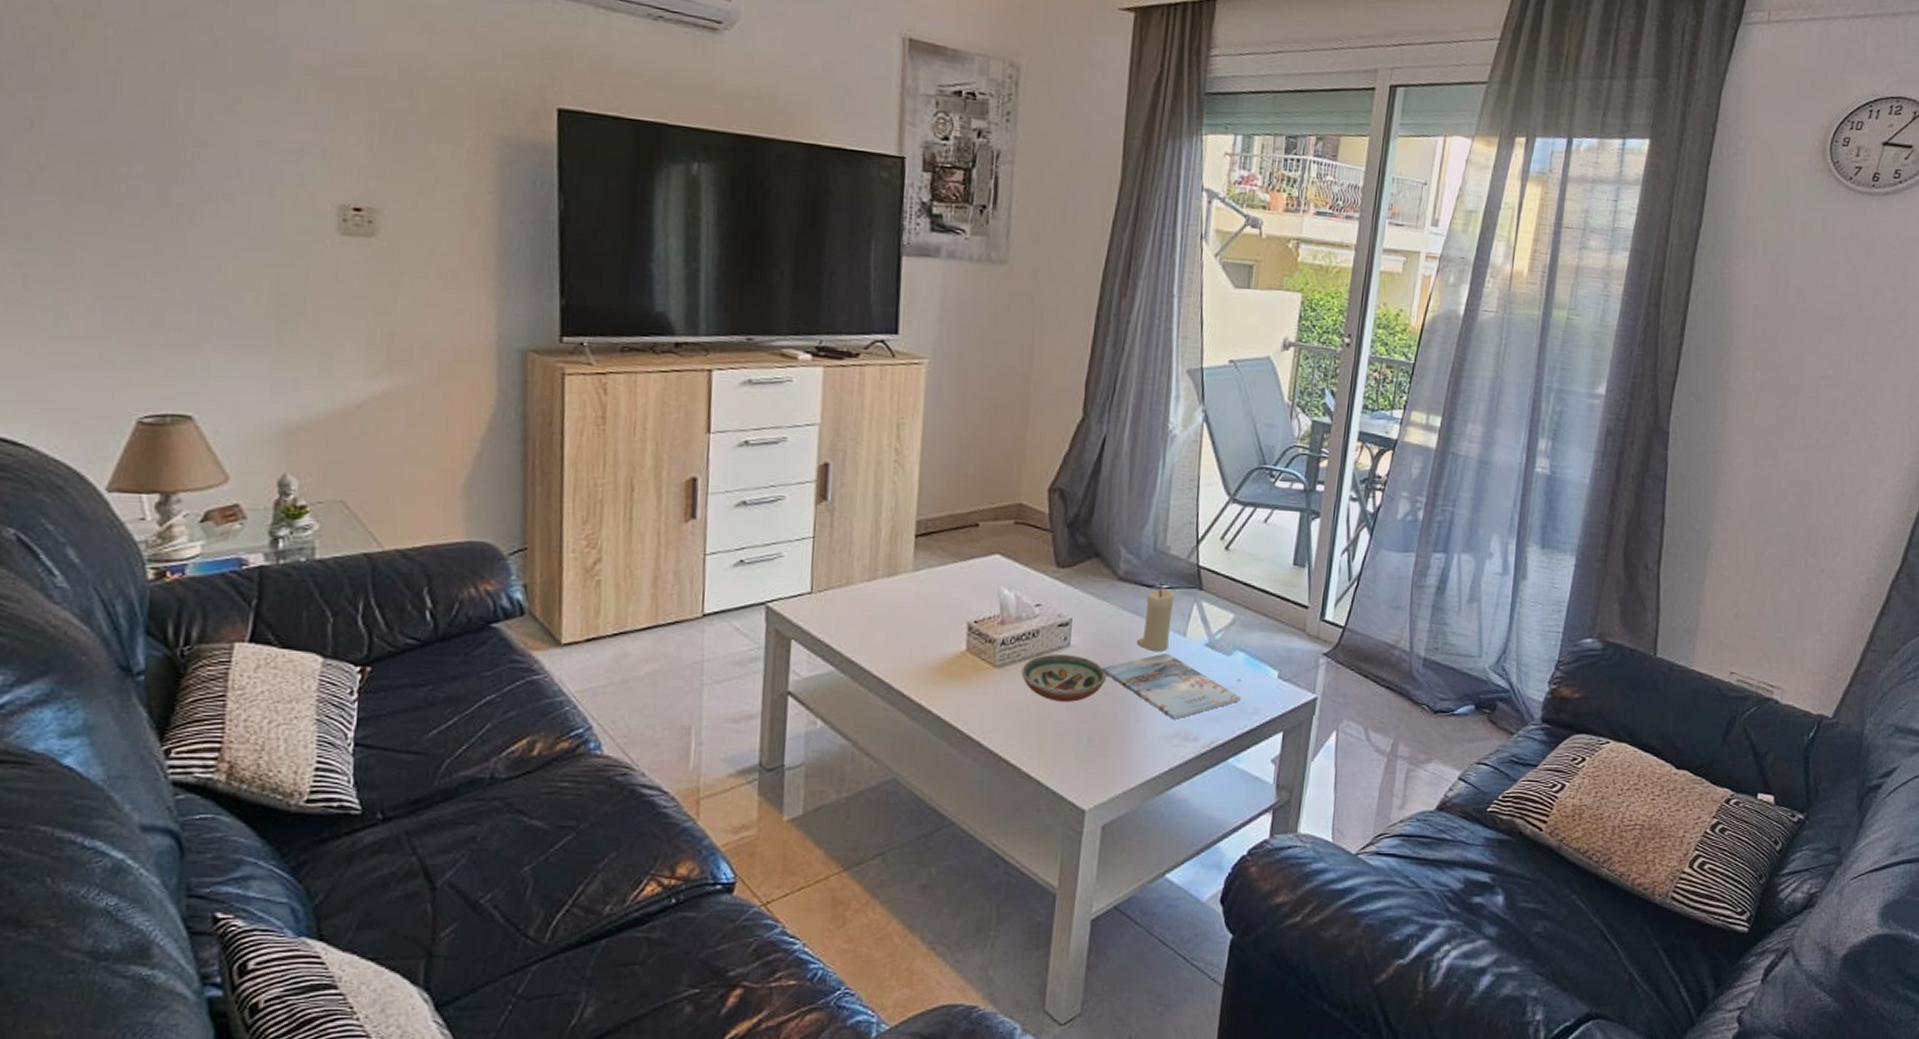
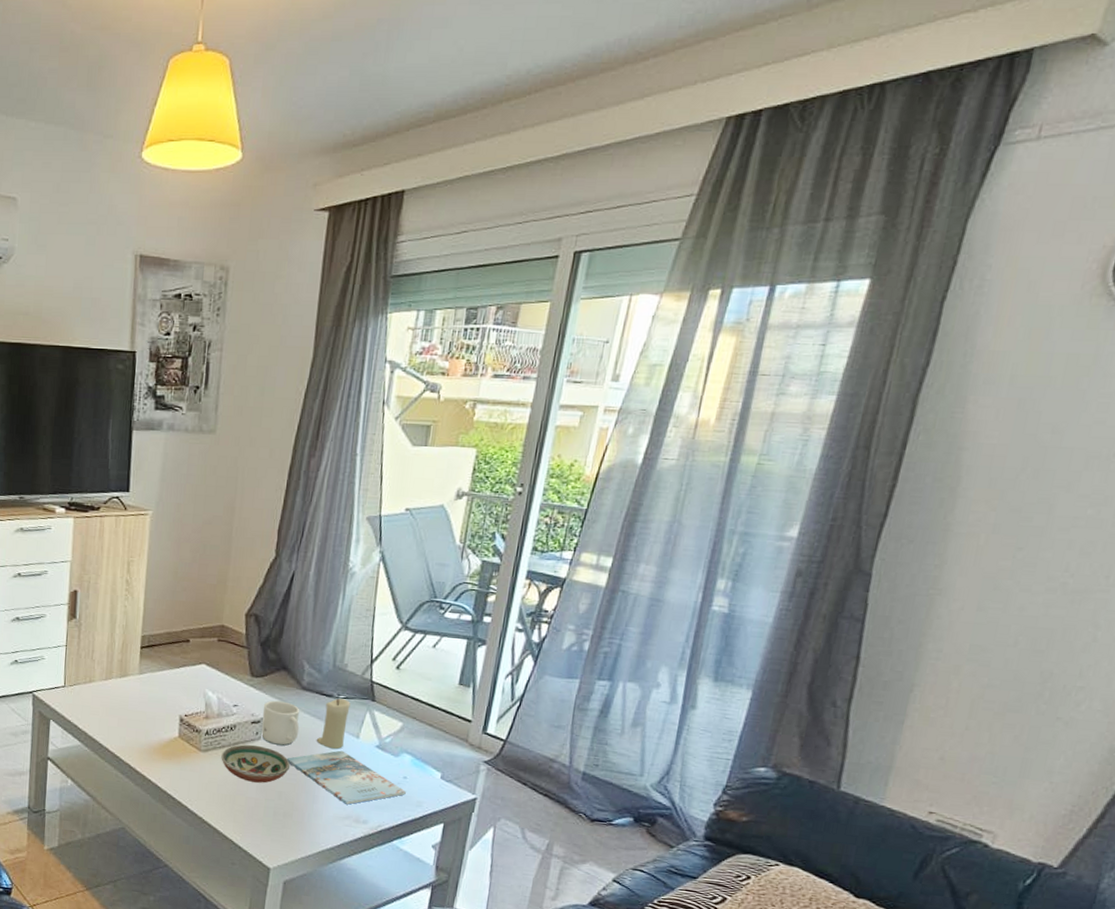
mug: none [1071,596,1117,652] -> present [261,700,300,746]

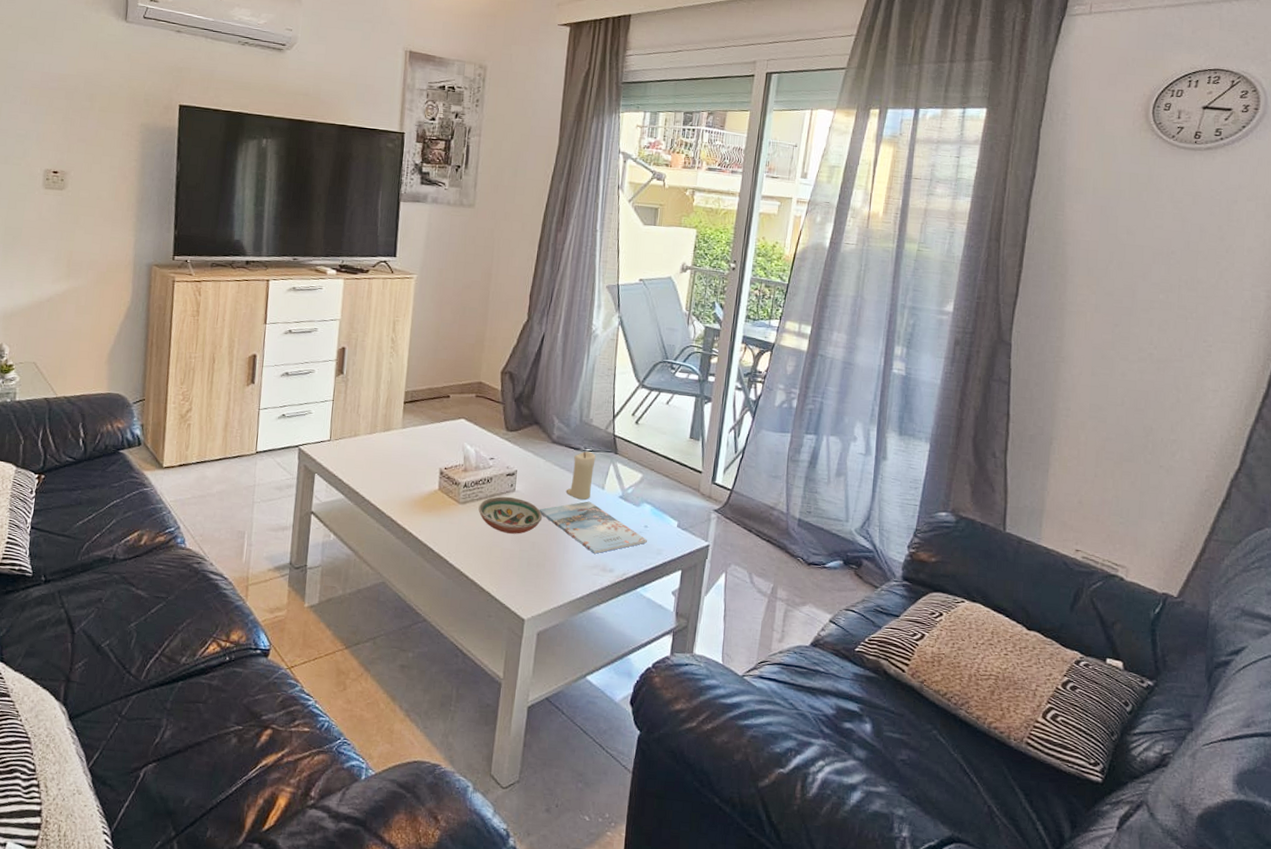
mug: present [261,700,300,746] -> none [516,453,551,497]

